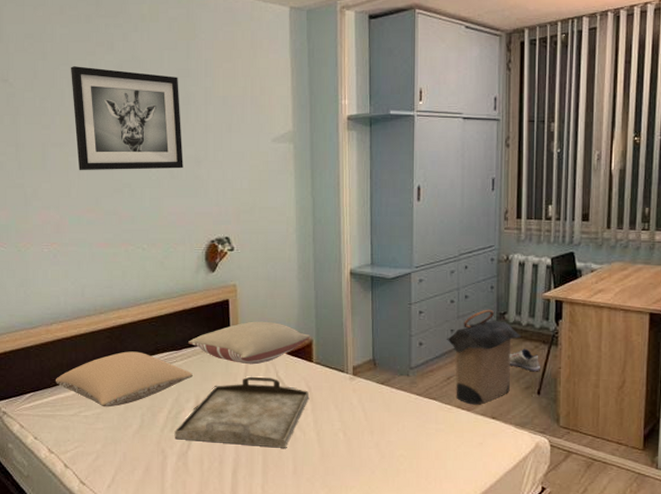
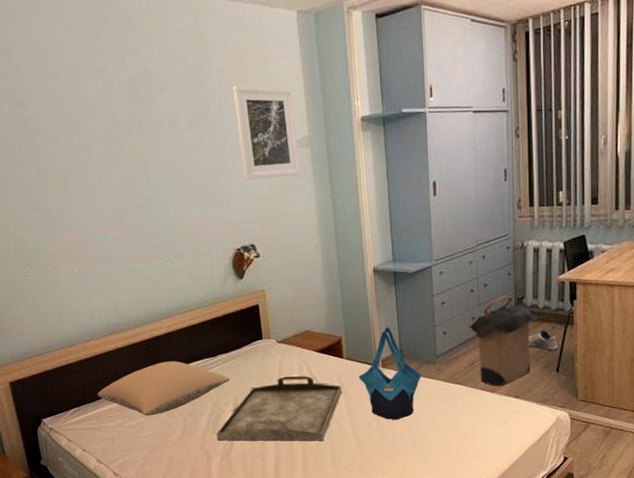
wall art: present [71,66,183,171] -> none [84,84,204,190]
pillow: present [188,321,310,365] -> none [223,322,339,365]
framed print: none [219,76,282,171] -> present [232,85,301,180]
tote bag: none [327,333,395,433] -> present [358,327,423,420]

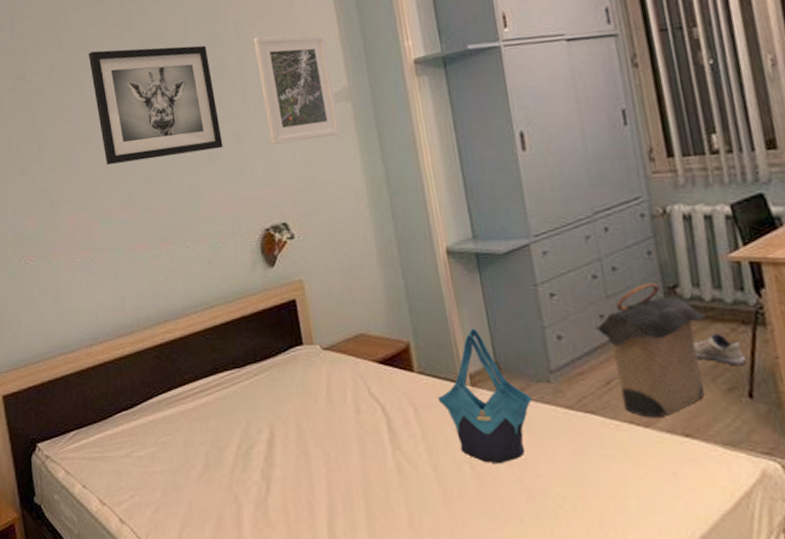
wall art: none [84,84,204,190] -> present [89,45,223,166]
pillow: present [98,361,230,416] -> none [101,372,262,445]
serving tray: present [216,375,342,441] -> none [247,395,416,490]

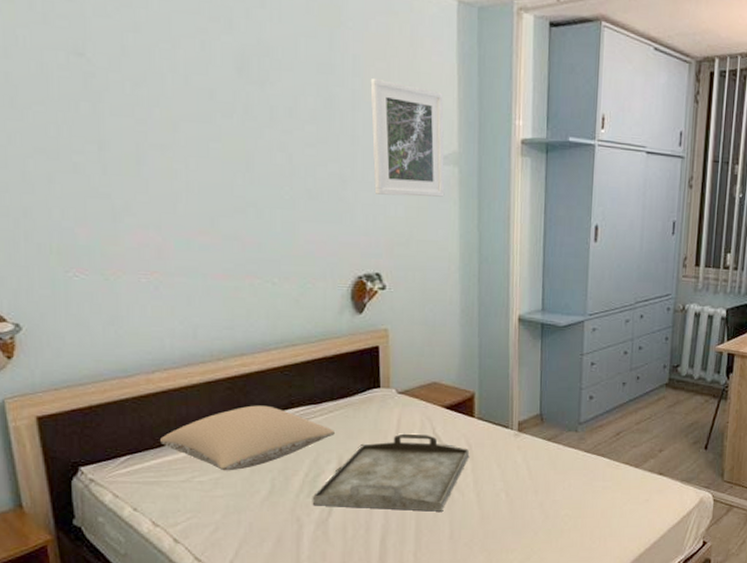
wall art: present [89,45,223,166] -> none [174,45,325,188]
pillow: none [101,372,262,445] -> present [160,405,335,471]
serving tray: none [247,395,416,490] -> present [312,433,469,512]
tote bag: present [437,329,533,464] -> none [490,385,563,493]
laundry hamper: present [595,282,707,418] -> none [618,361,693,461]
shoe: present [693,333,746,366] -> none [679,402,709,427]

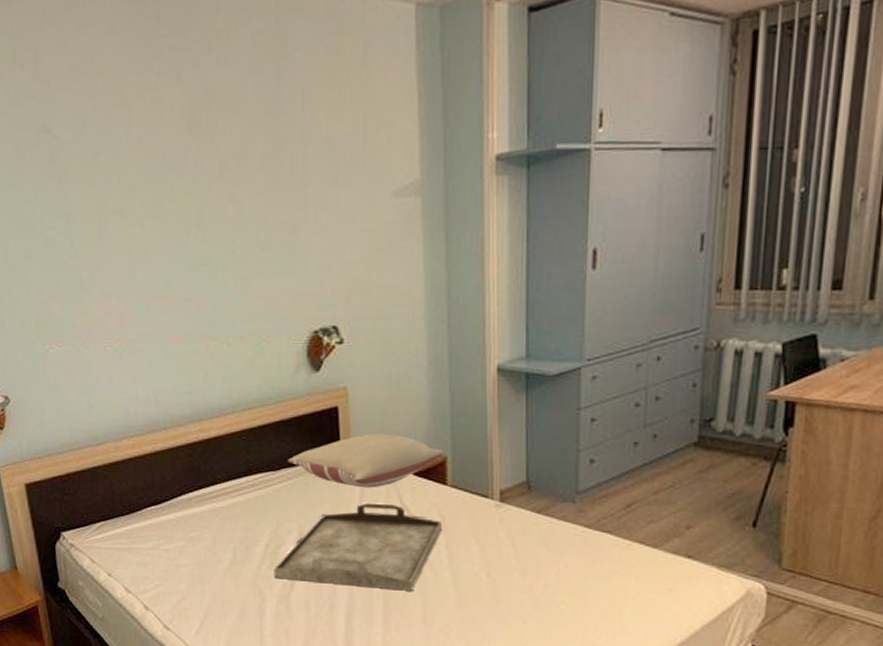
pillow: present [160,405,335,471] -> none [129,472,294,540]
pillow: none [329,371,472,421] -> present [288,433,444,488]
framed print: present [370,77,445,197] -> none [321,108,406,239]

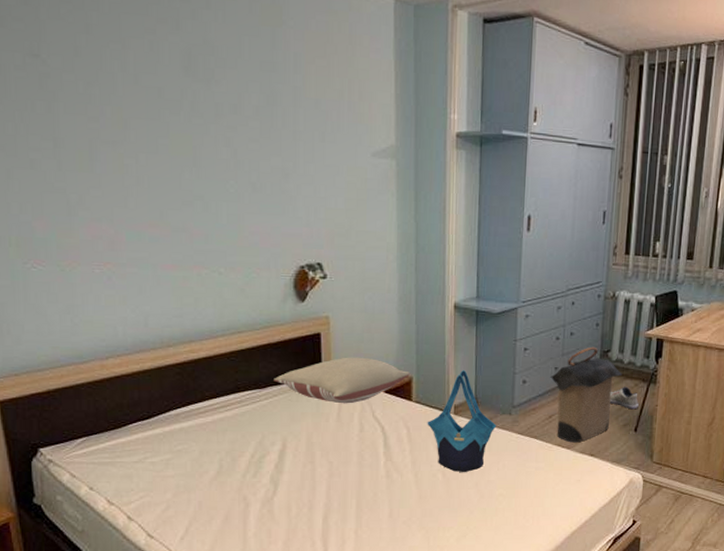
serving tray: present [273,503,442,591] -> none [258,416,407,491]
tote bag: none [466,447,556,574] -> present [427,370,497,473]
laundry hamper: none [628,414,733,540] -> present [550,346,623,443]
shoe: none [714,466,759,498] -> present [609,386,639,410]

